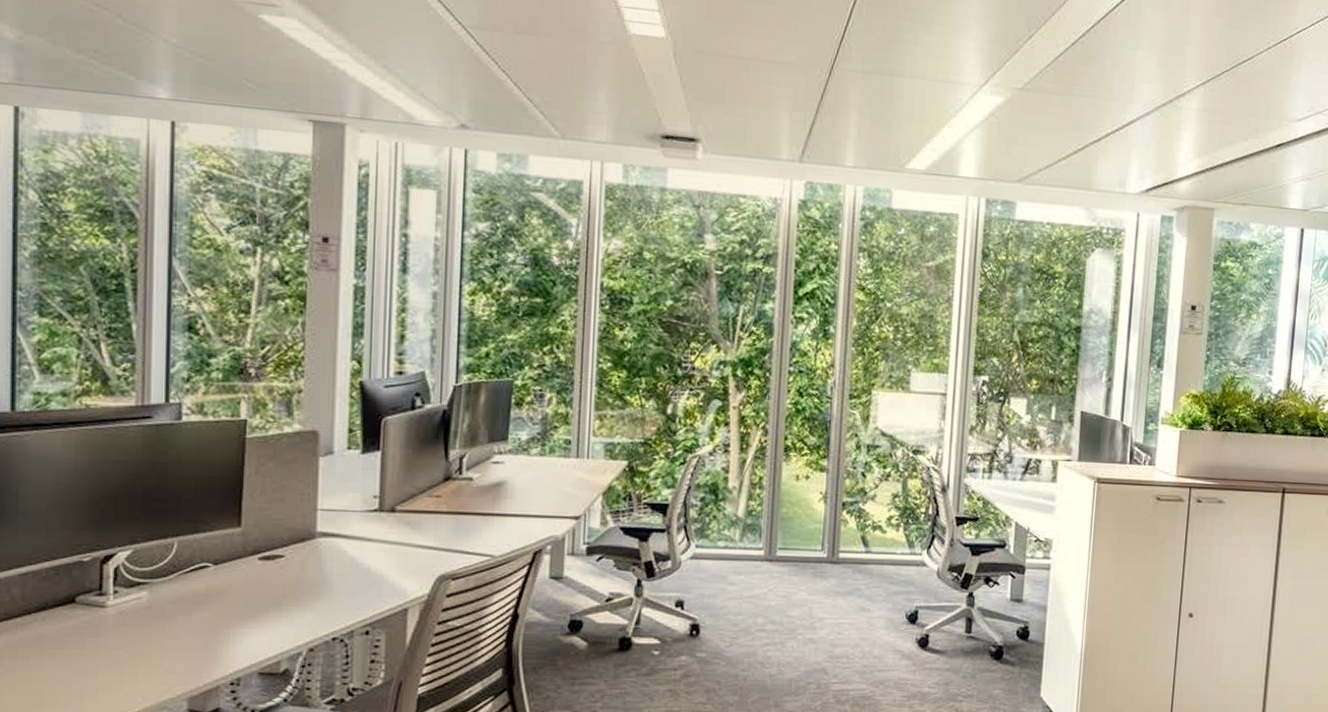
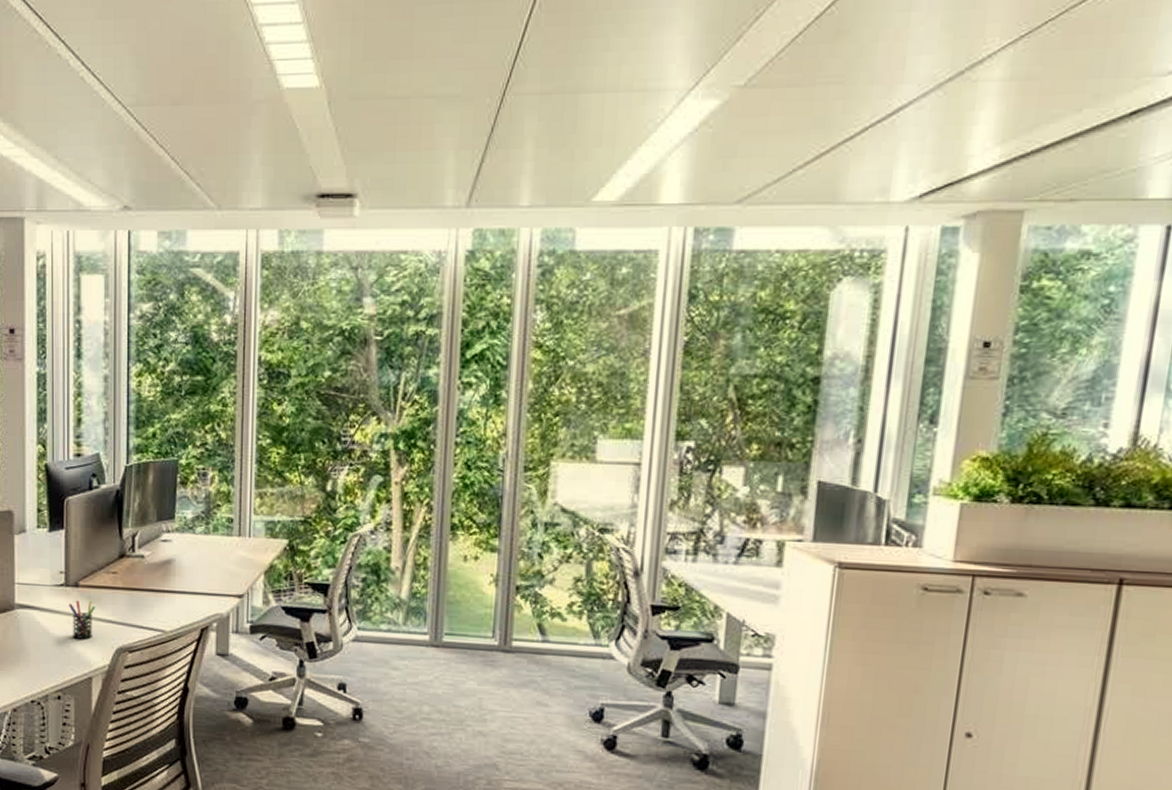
pen holder: none [383,526,415,568] -> present [69,600,96,639]

